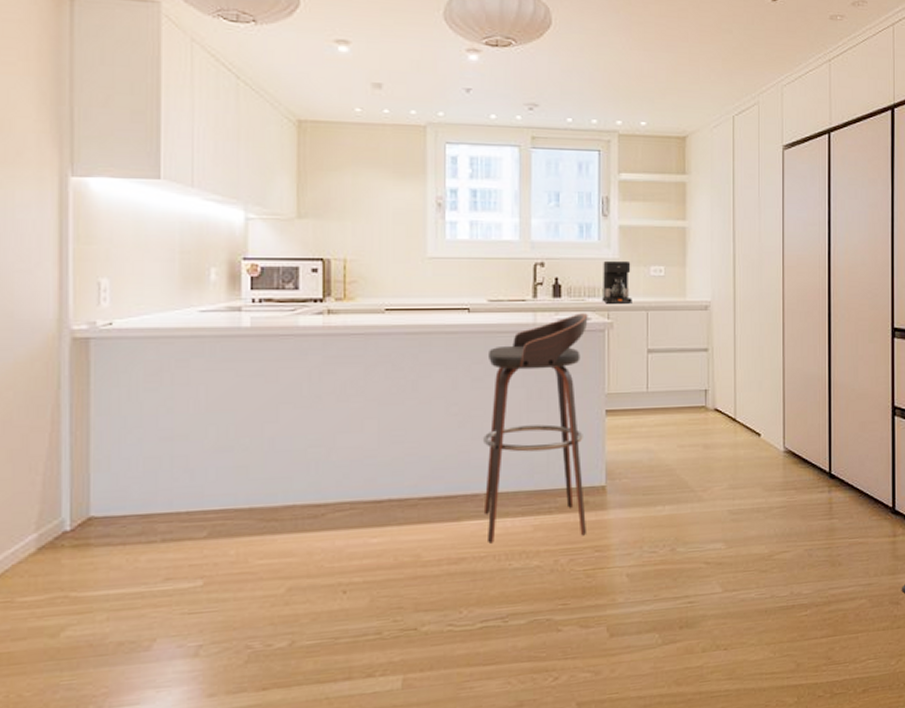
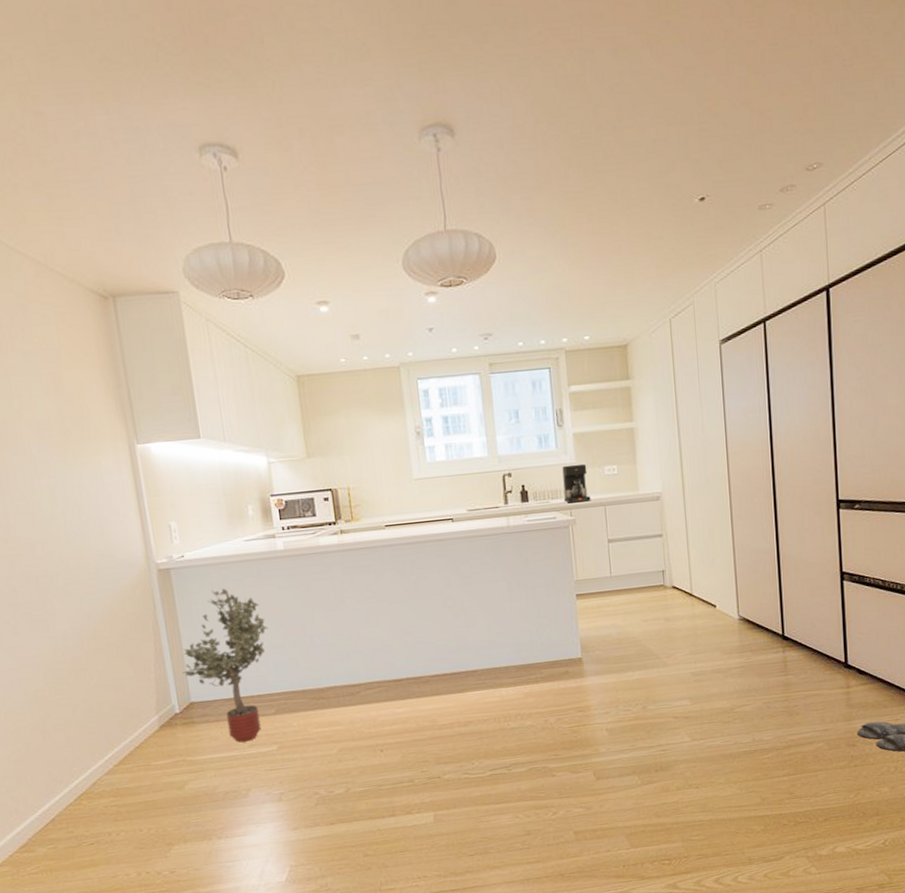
potted tree: none [85,369,214,575] -> present [183,588,268,743]
bar stool: present [482,313,588,544] -> none [472,513,569,709]

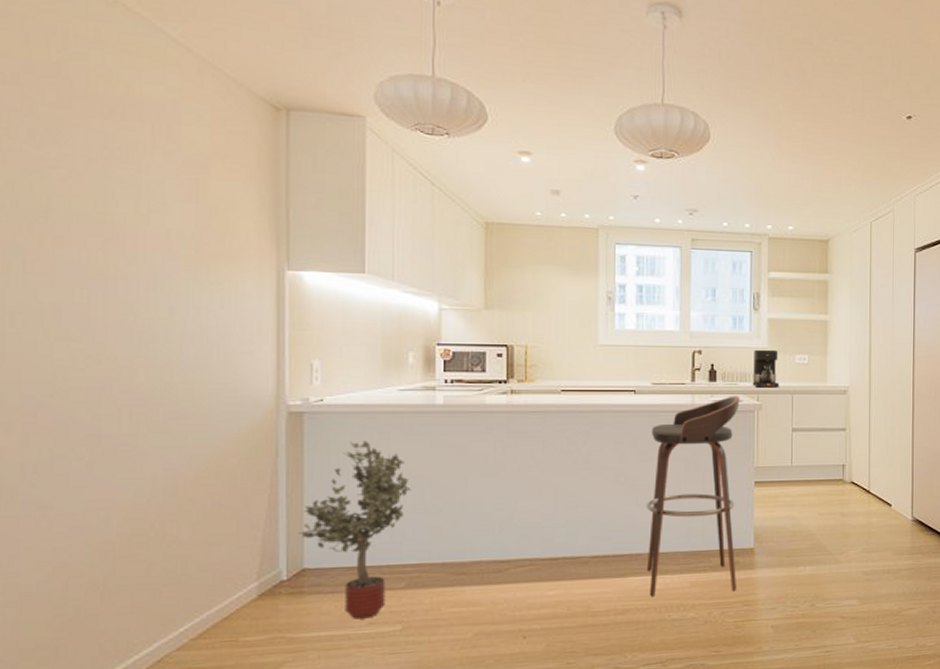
bar stool: none [472,513,569,709] -> present [645,396,740,597]

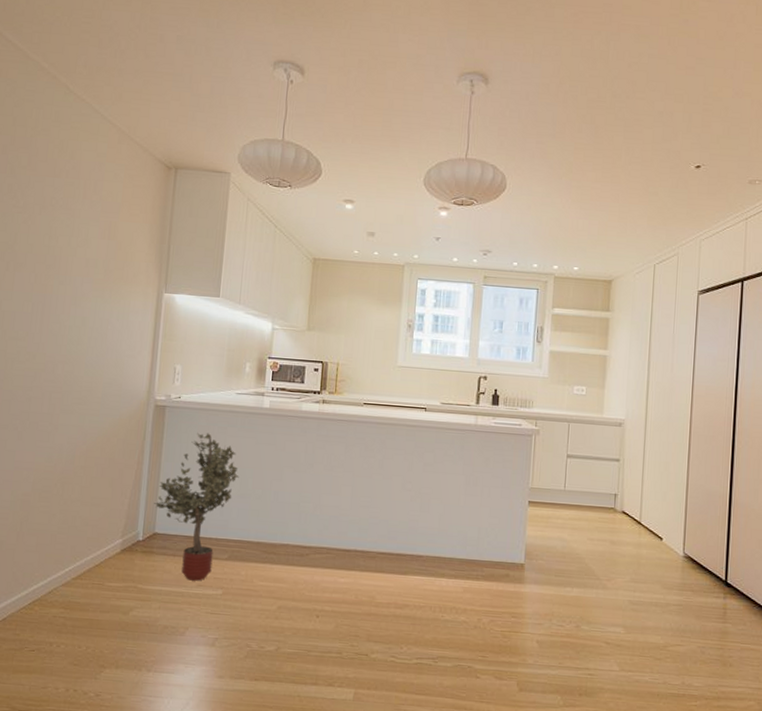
bar stool: present [645,396,740,597] -> none [425,419,519,603]
coffee maker: present [752,349,779,388] -> none [531,378,558,416]

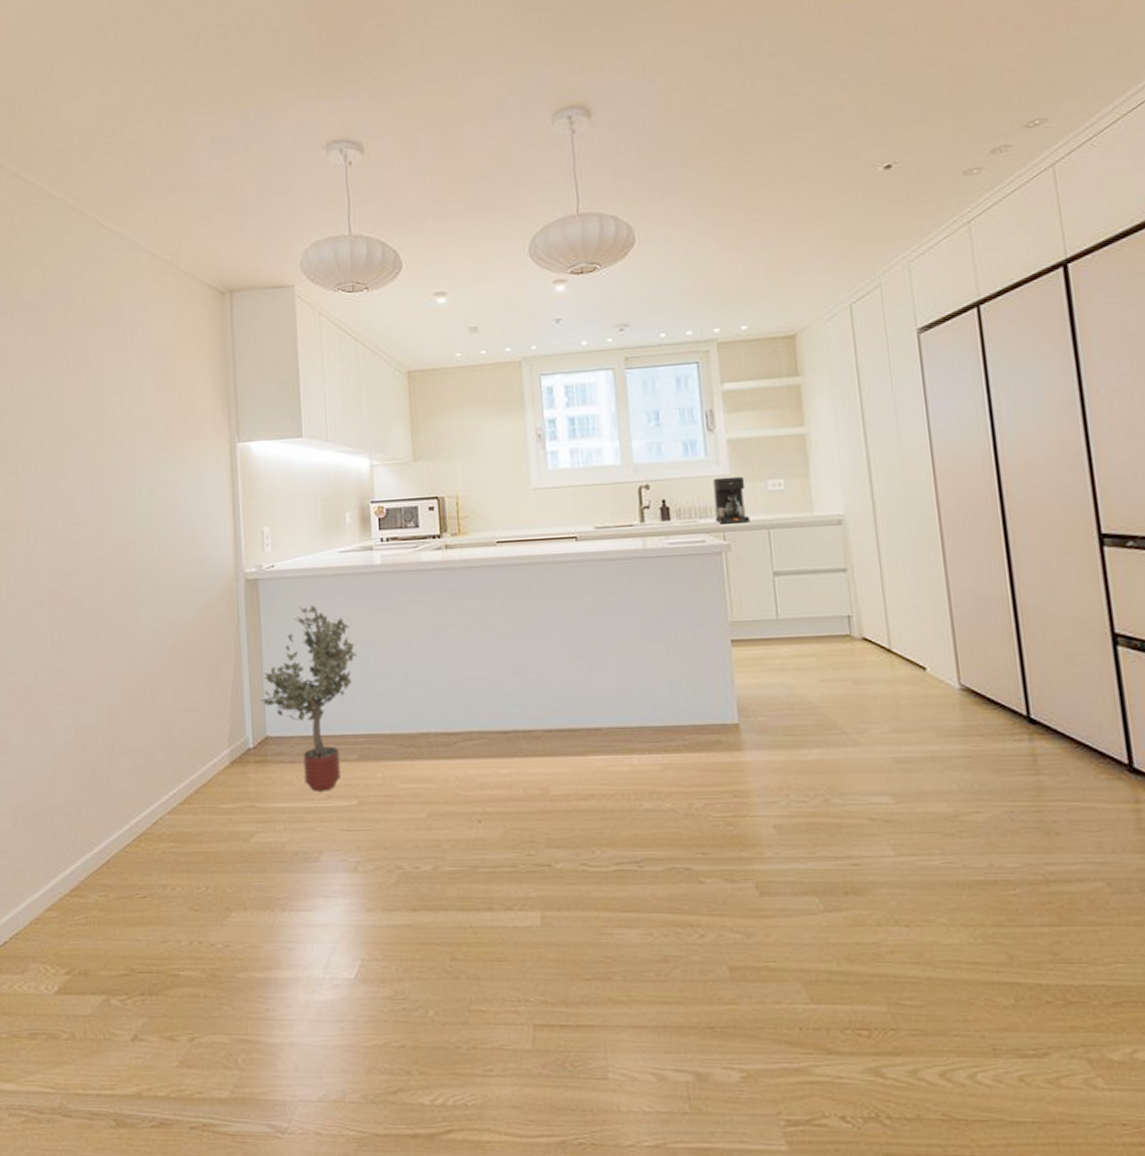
coffee maker: none [531,378,558,416] -> present [713,476,750,524]

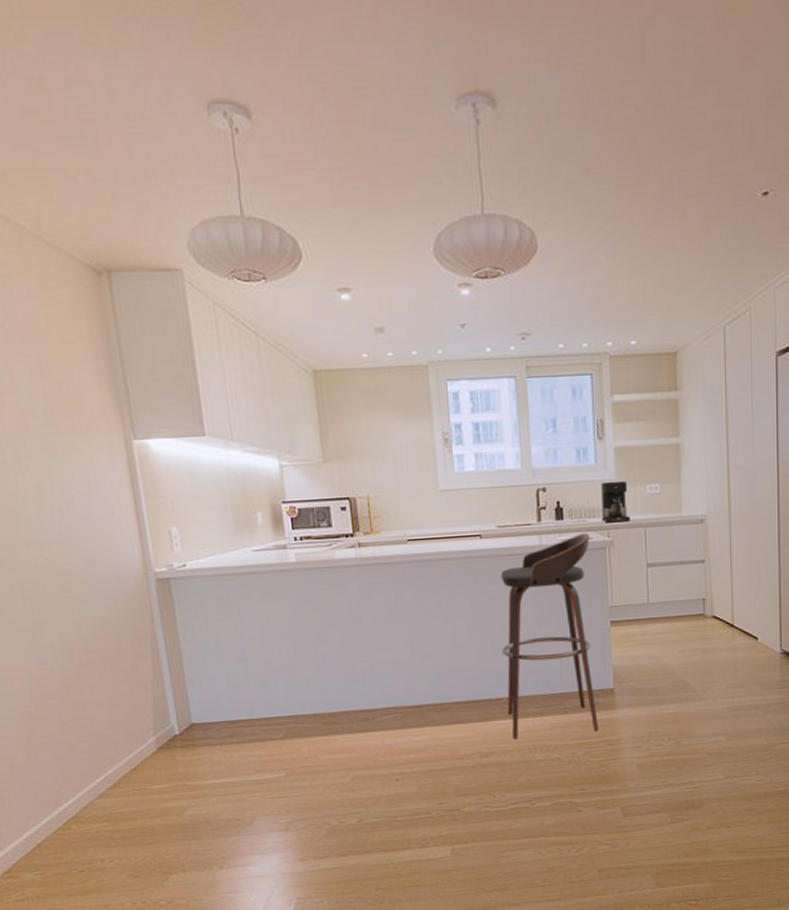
potted tree: present [261,605,357,791] -> none [183,602,277,768]
bar stool: none [600,535,721,781] -> present [501,533,598,740]

